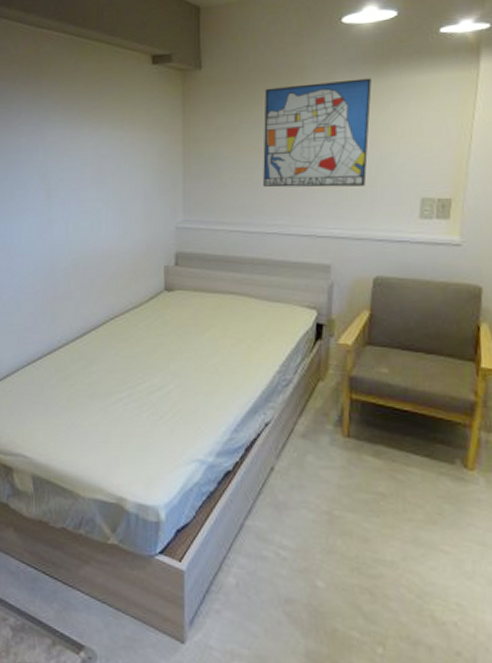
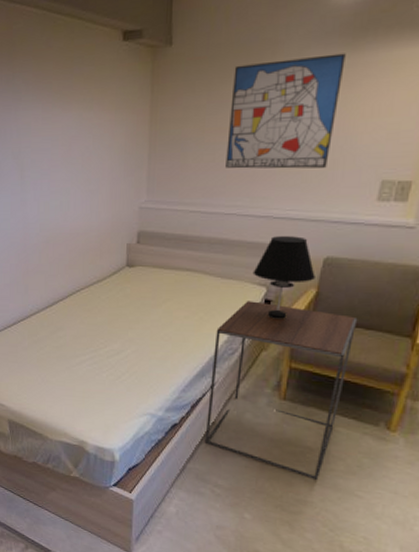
side table: none [263,326,417,535] -> present [204,301,358,481]
table lamp: none [301,255,367,345] -> present [253,236,315,319]

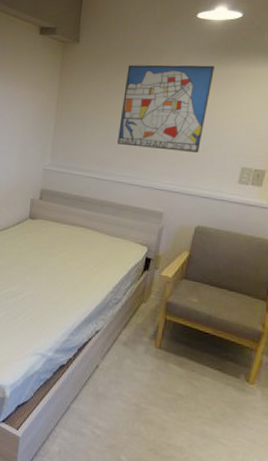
side table: present [204,301,358,481] -> none [88,257,223,427]
table lamp: present [253,236,315,319] -> none [136,204,188,277]

